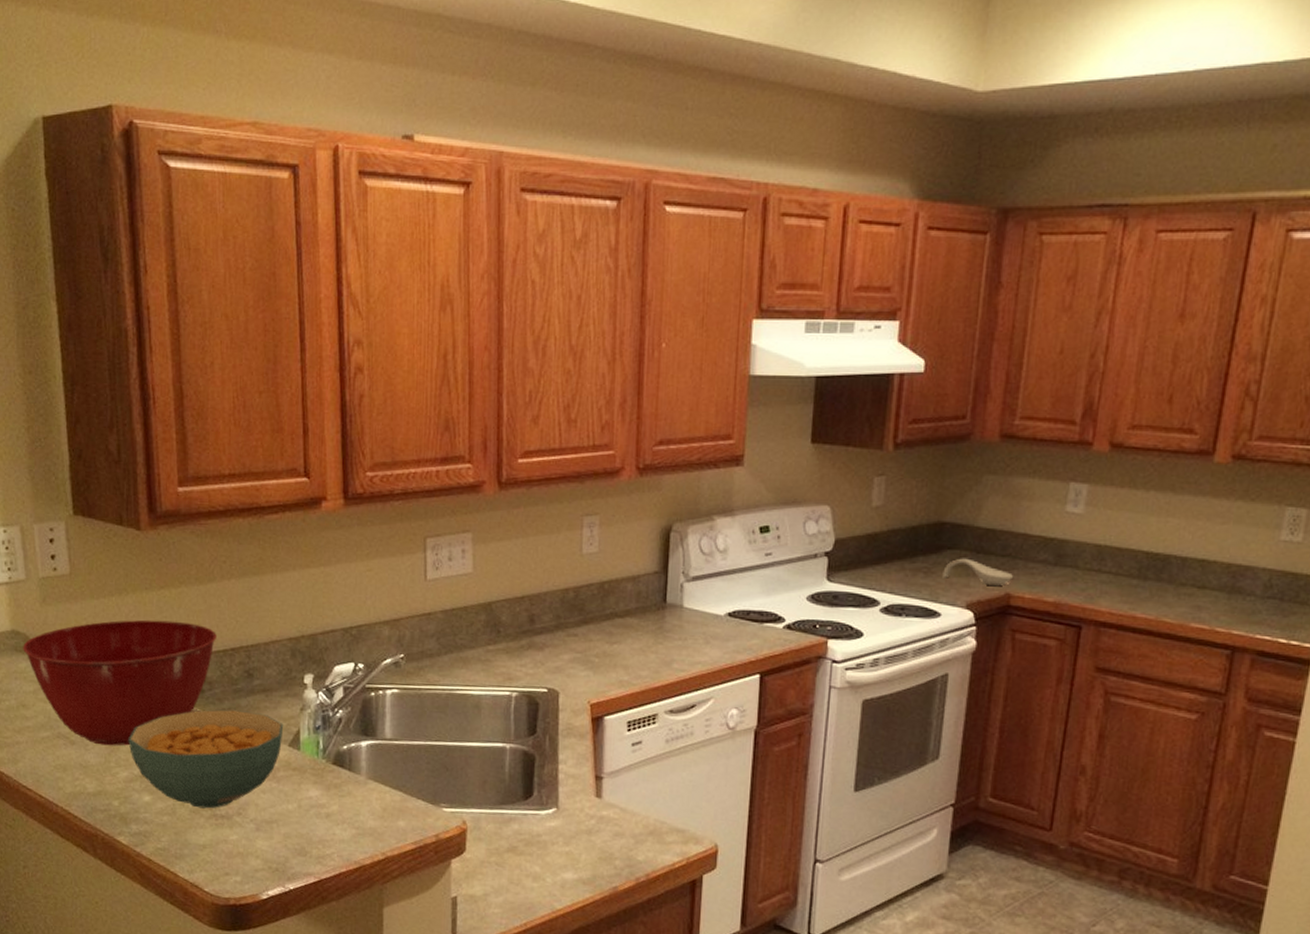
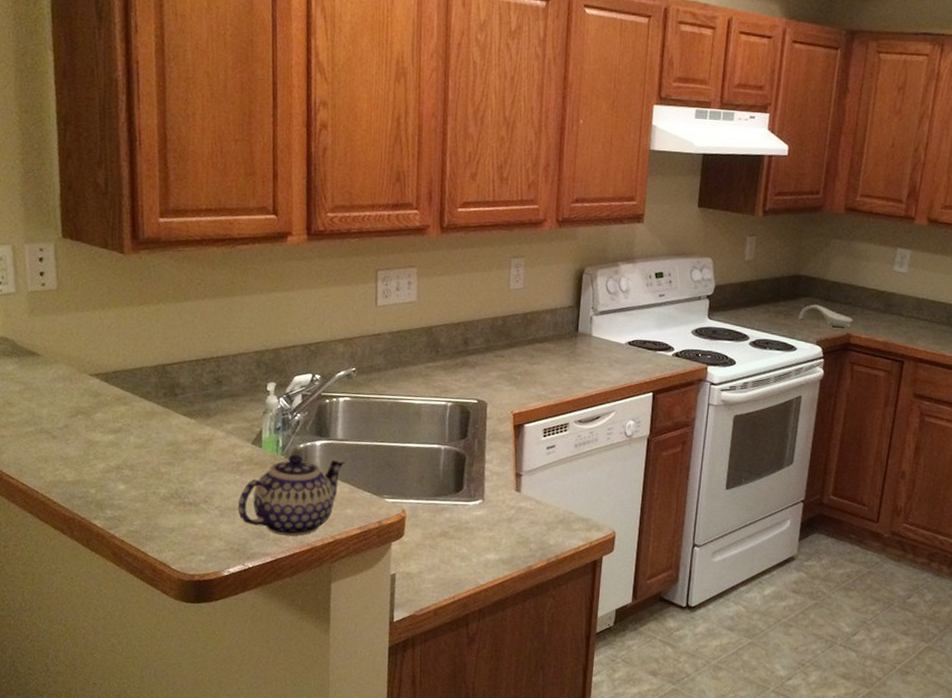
mixing bowl: present [23,619,217,746] -> none [11,331,190,441]
cereal bowl: present [128,709,284,809] -> none [106,411,248,497]
teapot: none [275,758,395,854] -> present [237,455,345,537]

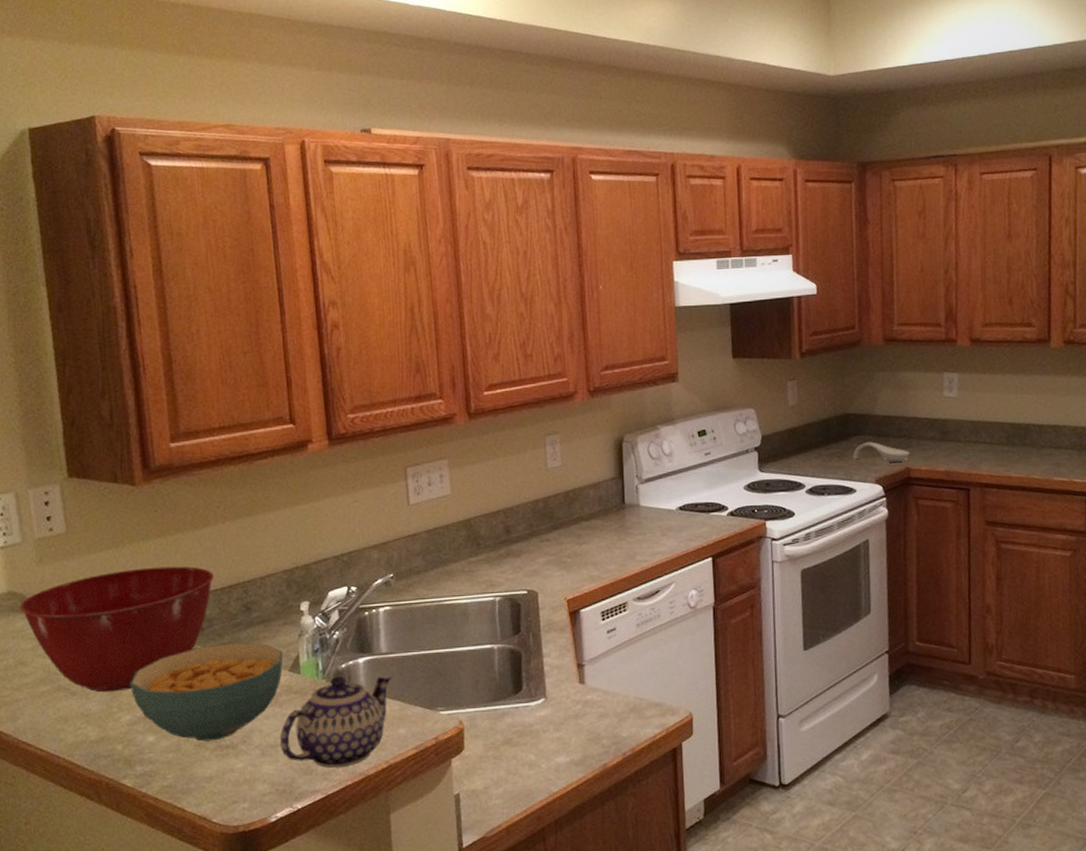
mixing bowl: none [11,331,190,441] -> present [20,566,214,693]
cereal bowl: none [106,411,248,497] -> present [130,643,283,742]

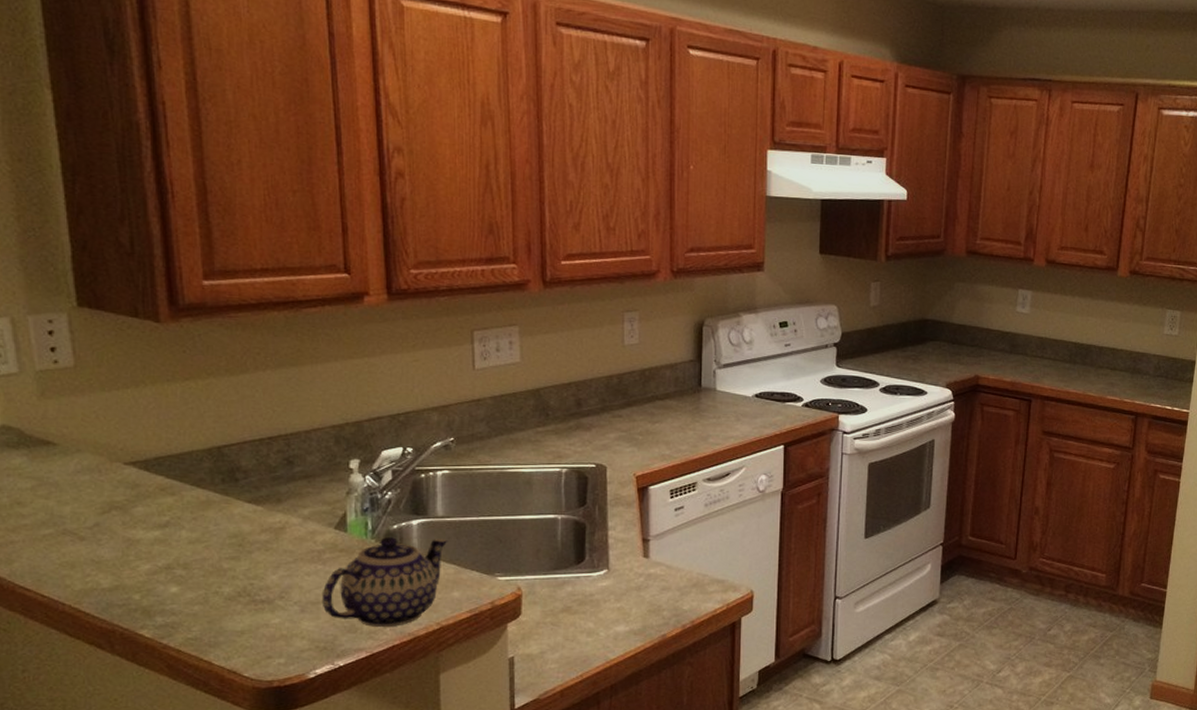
mixing bowl: present [20,566,214,693] -> none [17,411,251,539]
cereal bowl: present [130,643,283,742] -> none [150,497,329,595]
spoon rest: present [853,442,910,462] -> none [927,348,980,369]

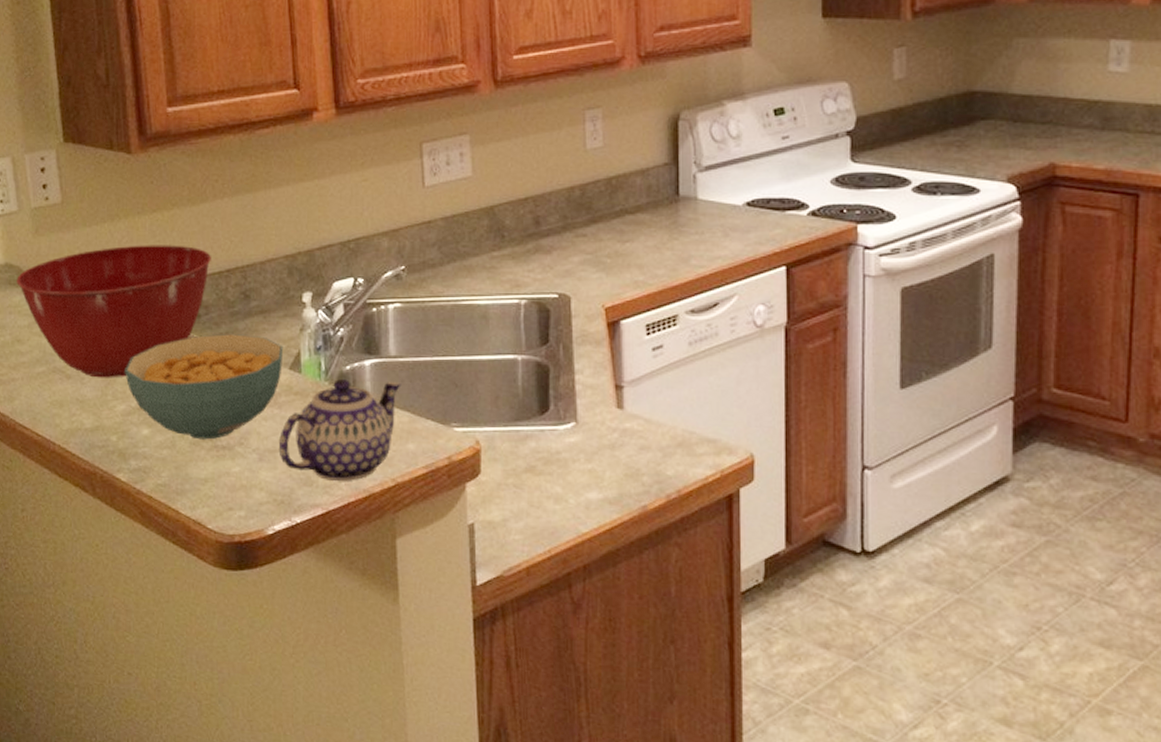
mixing bowl: none [17,411,251,539] -> present [17,245,211,378]
cereal bowl: none [150,497,329,595] -> present [125,334,284,440]

